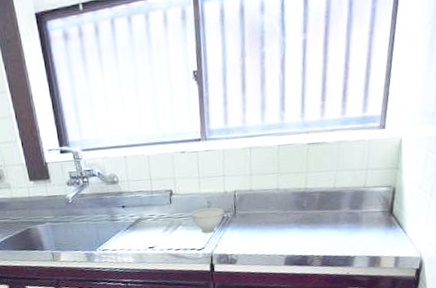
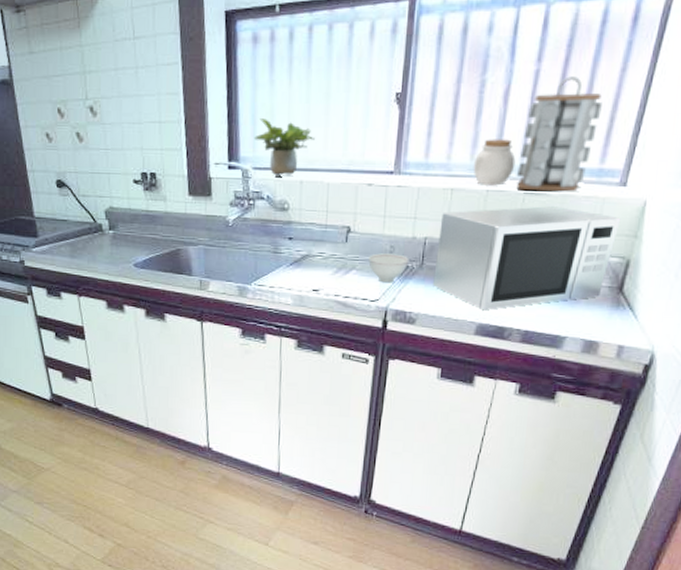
potted plant: none [78,106,131,155] -> present [253,118,315,176]
microwave: none [245,151,385,245] -> present [433,206,621,311]
jar: none [264,100,298,142] -> present [473,139,516,186]
spice rack: none [299,42,359,142] -> present [516,76,602,192]

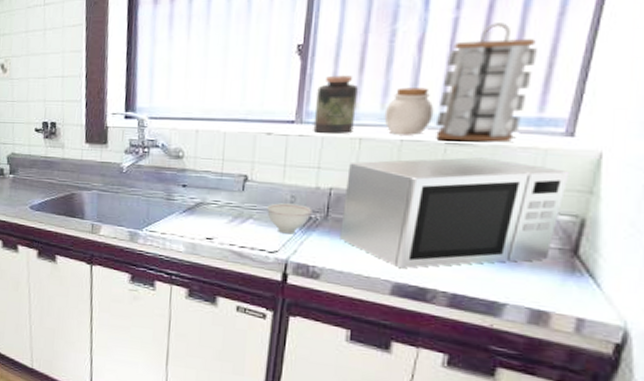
potted plant: present [253,118,315,176] -> none [150,72,212,126]
jar: none [410,125,452,185] -> present [313,75,359,134]

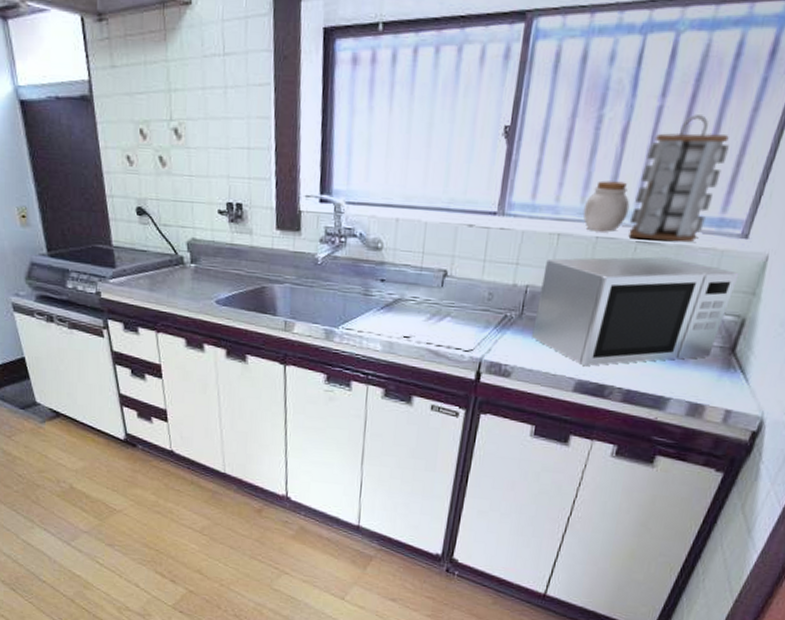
bowl: present [267,203,312,234] -> none [464,300,508,333]
jar: present [313,75,359,134] -> none [514,163,562,229]

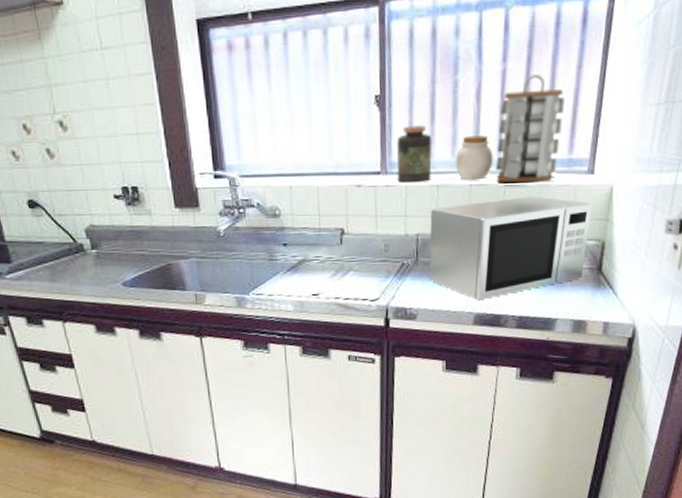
jar: none [514,163,562,229] -> present [396,125,433,183]

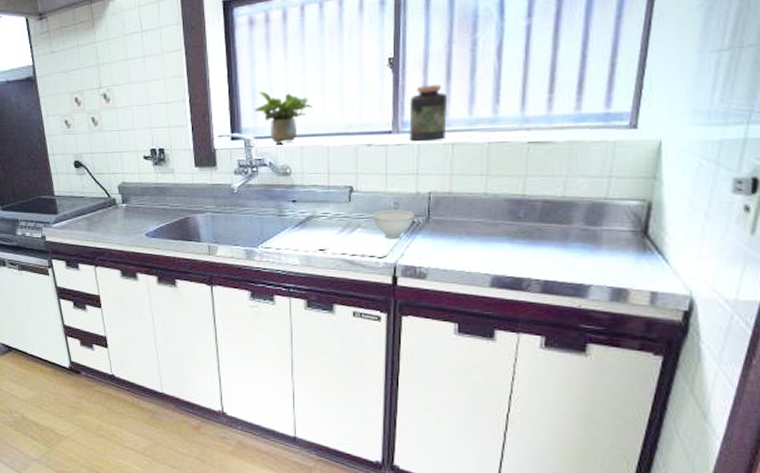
potted plant: none [237,126,300,183] -> present [254,92,312,144]
bowl: none [365,252,404,282] -> present [373,210,415,239]
microwave: present [429,196,593,301] -> none [441,153,636,262]
jar: present [455,135,494,180] -> none [472,92,516,138]
spice rack: present [495,74,565,184] -> none [517,27,601,140]

